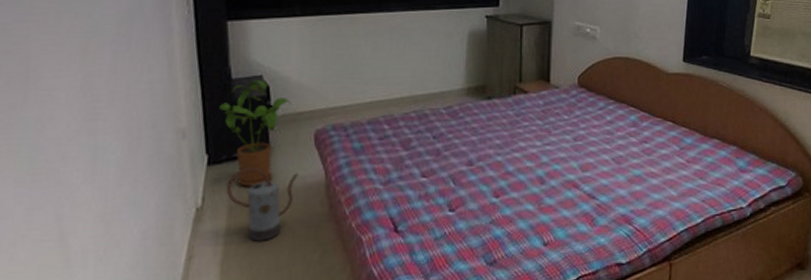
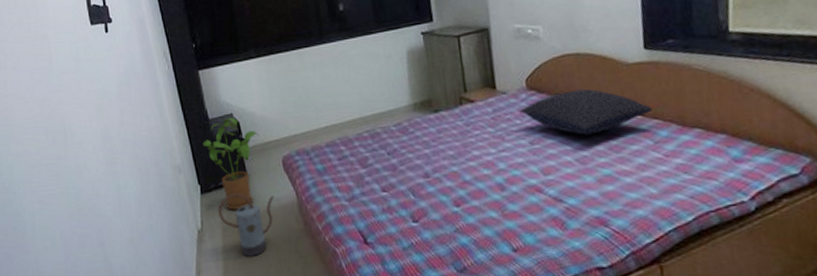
pillow: none [568,92,683,136] -> present [519,88,653,135]

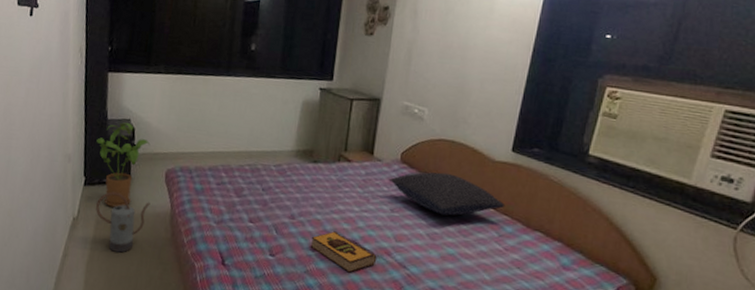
hardback book: none [452,180,529,221] -> present [310,231,377,273]

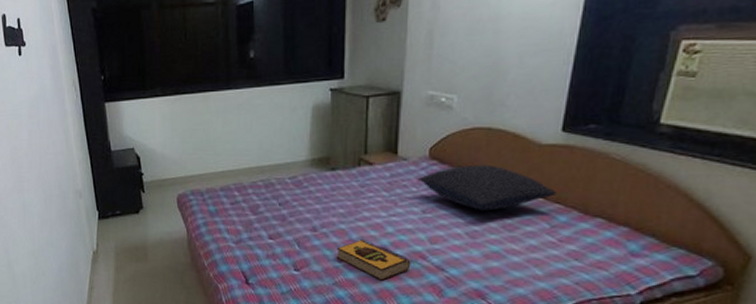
house plant: present [96,122,151,208] -> none [104,152,158,238]
watering can: present [96,192,151,253] -> none [113,222,166,281]

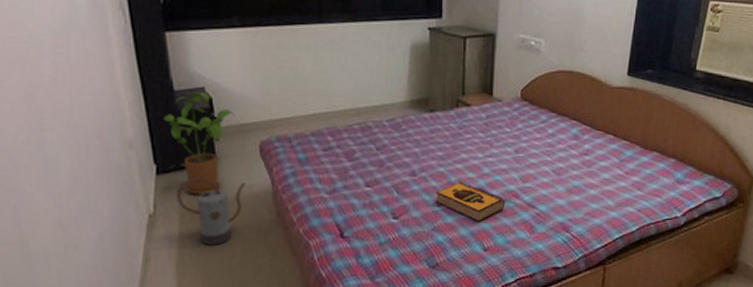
house plant: none [104,152,158,238] -> present [164,92,235,195]
watering can: none [113,222,166,281] -> present [177,177,246,245]
pillow: present [417,164,557,211] -> none [510,105,624,149]

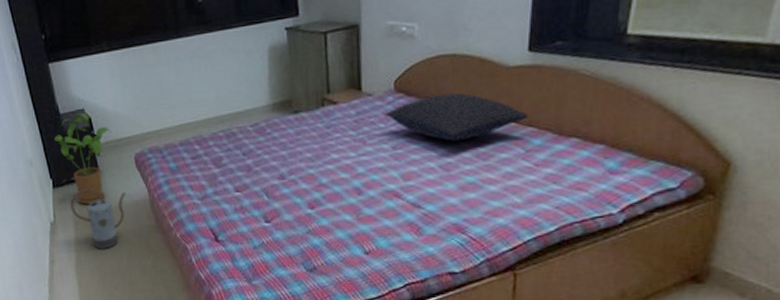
hardback book: present [435,182,506,222] -> none [307,183,386,224]
pillow: none [510,105,624,149] -> present [384,92,529,142]

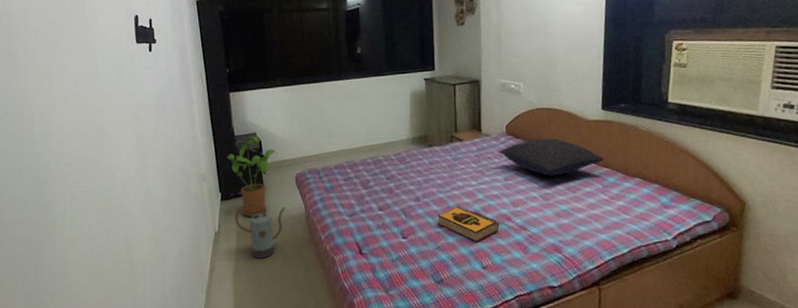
hardback book: none [307,183,386,224] -> present [437,206,500,242]

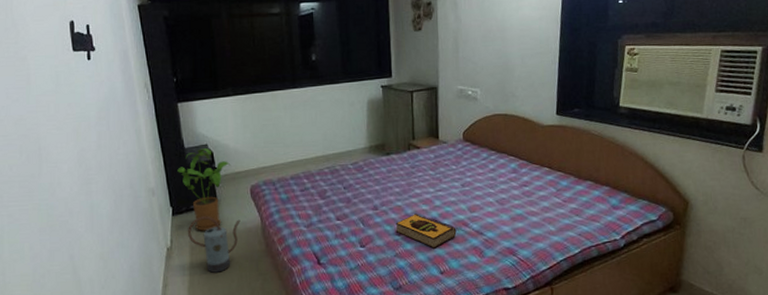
pillow: present [498,138,605,176] -> none [455,143,558,181]

